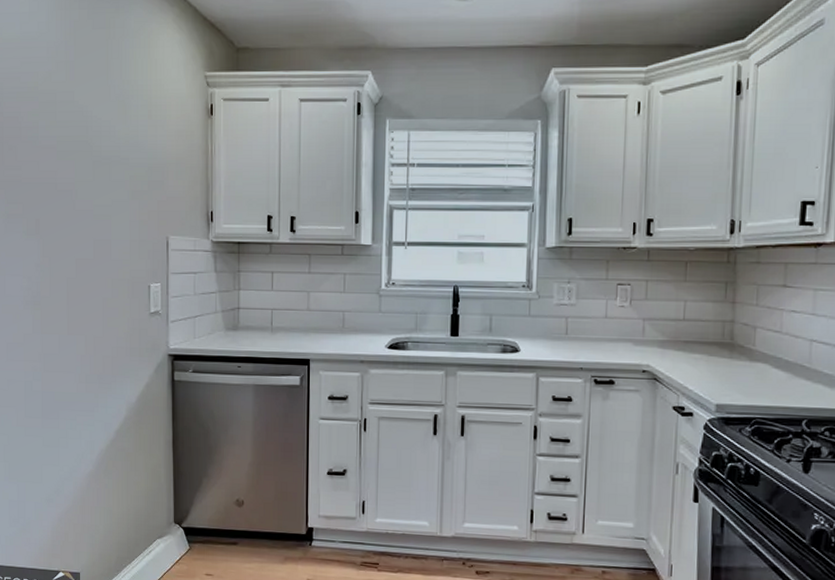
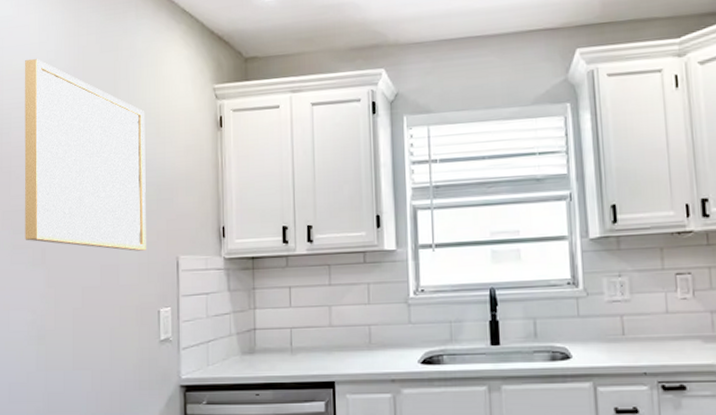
wall art: none [14,28,138,229] -> present [24,59,146,251]

